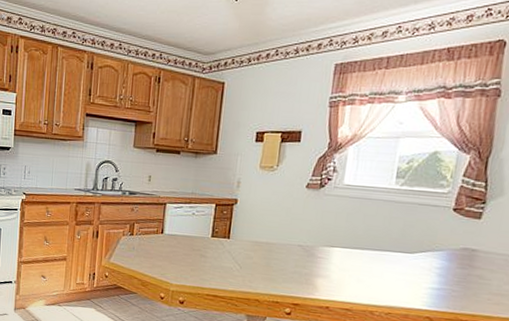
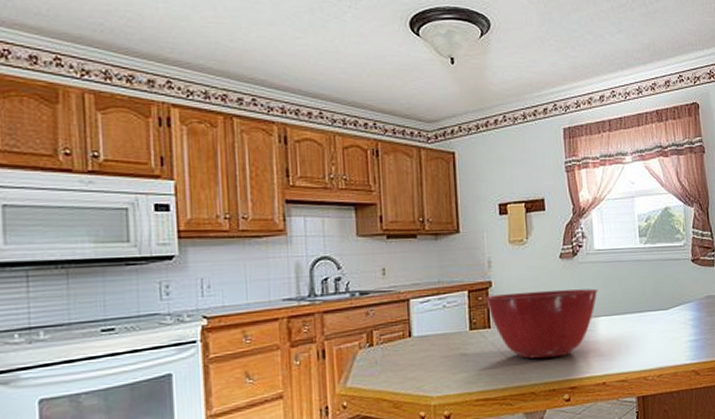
mixing bowl: none [229,211,340,275] -> present [484,288,599,359]

